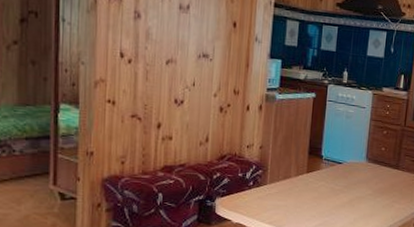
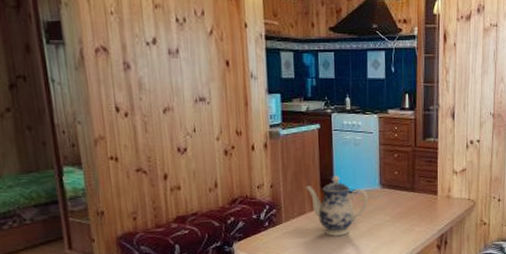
teapot: none [294,144,354,204] -> present [305,176,368,236]

